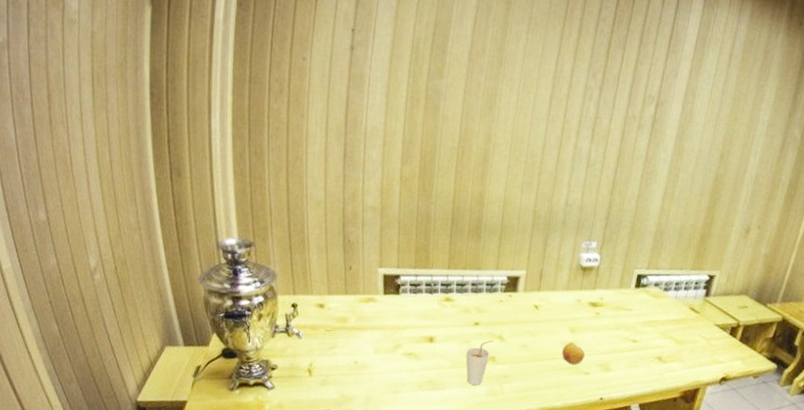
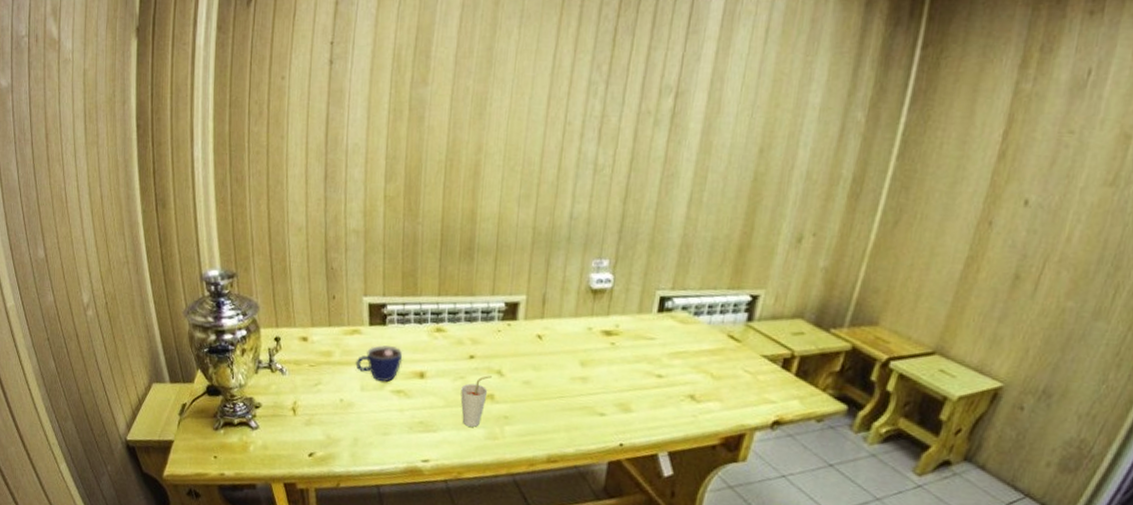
cup: none [370,312,414,346] -> present [355,345,403,382]
fruit: present [562,343,585,365] -> none [572,378,599,405]

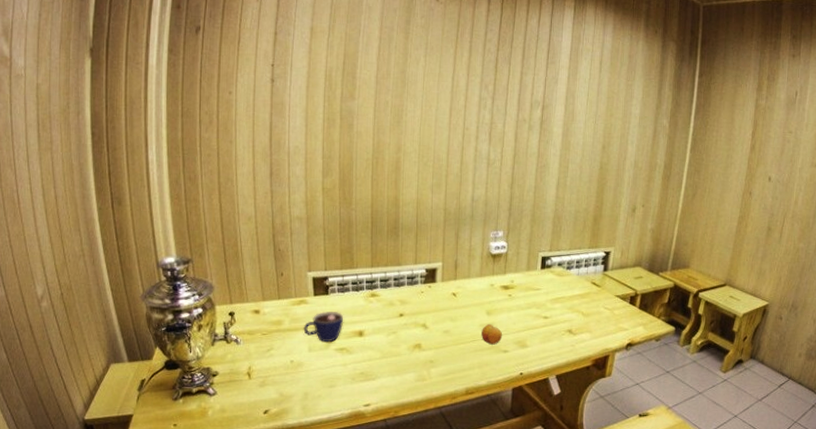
cup: present [460,375,492,427] -> none [394,329,418,372]
fruit: none [572,378,599,405] -> present [482,324,502,345]

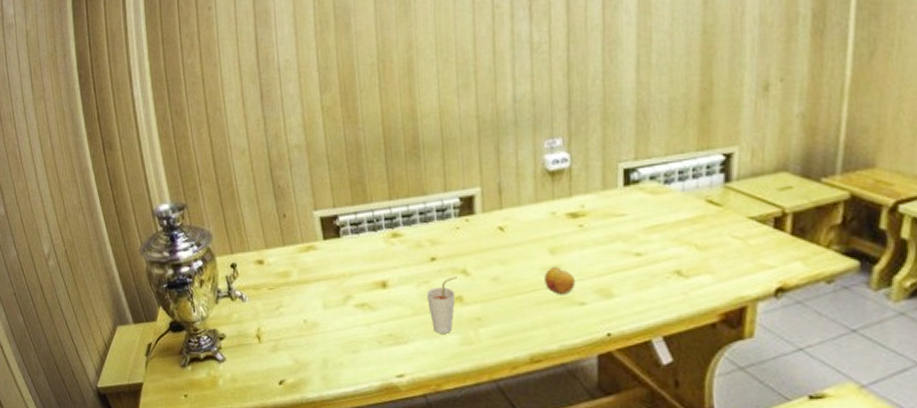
cup: present [303,312,344,343] -> none [315,258,362,297]
cup: none [394,329,418,372] -> present [427,277,457,333]

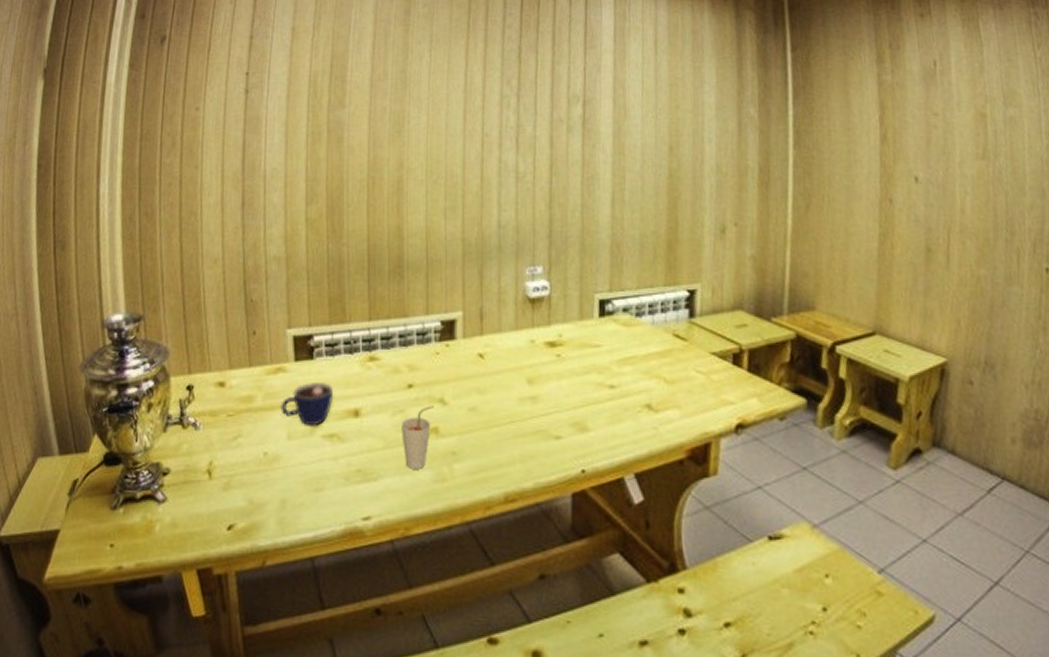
cup: none [315,258,362,297] -> present [281,383,334,426]
fruit: present [544,267,575,295] -> none [522,398,551,428]

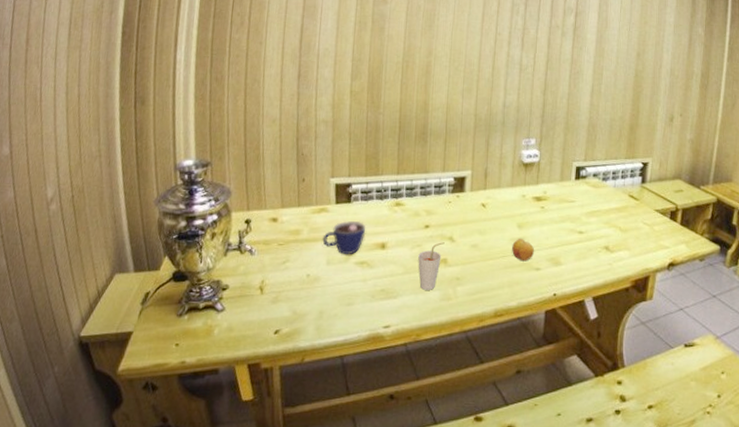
fruit: none [522,398,551,428] -> present [512,239,534,262]

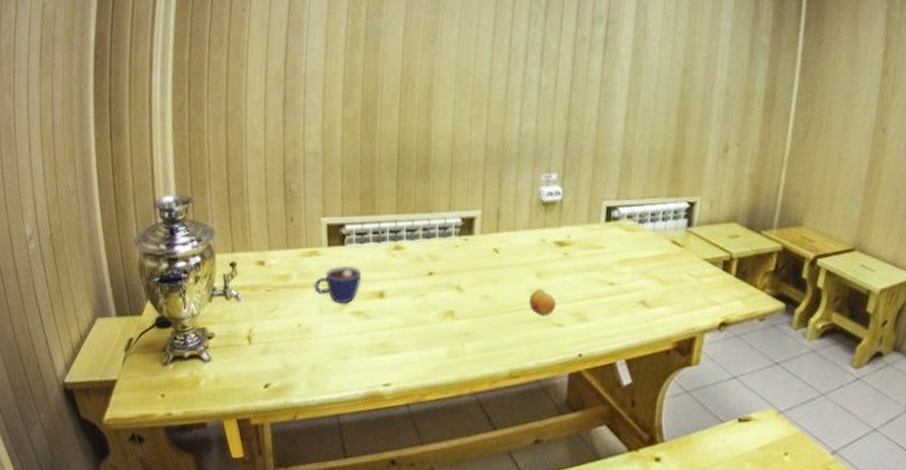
cup: present [418,242,445,290] -> none [421,292,451,346]

